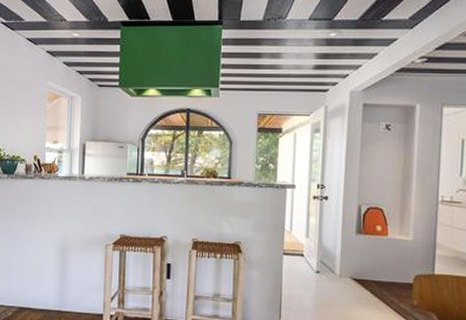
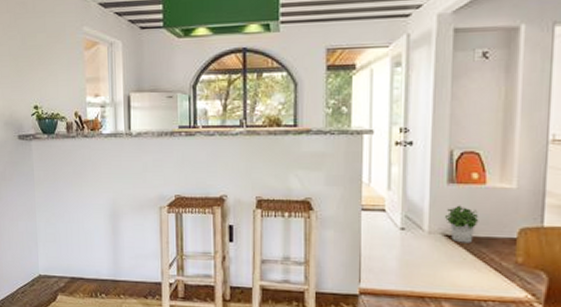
potted plant: none [354,253,382,287] -> present [445,205,479,243]

